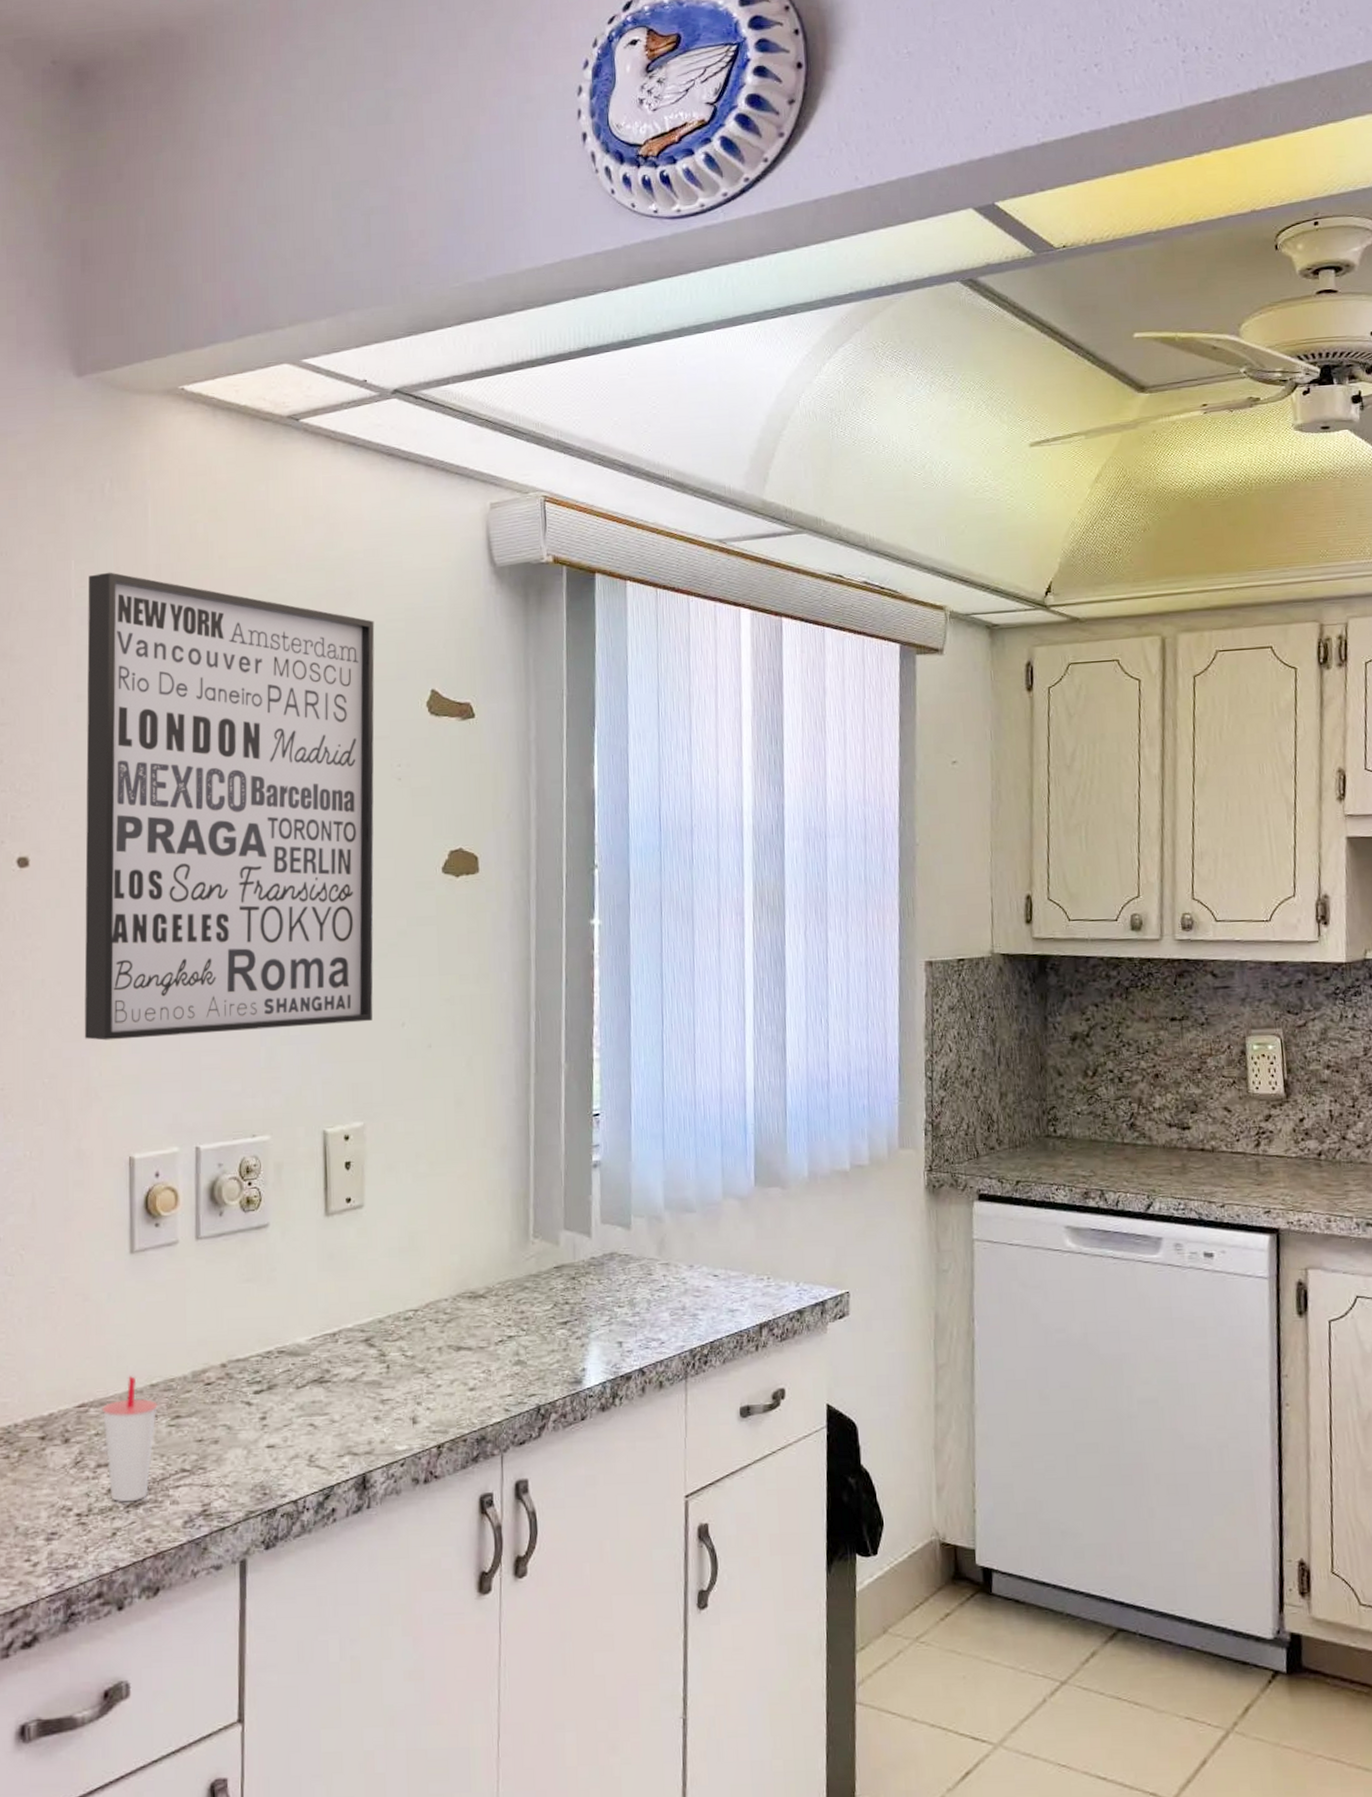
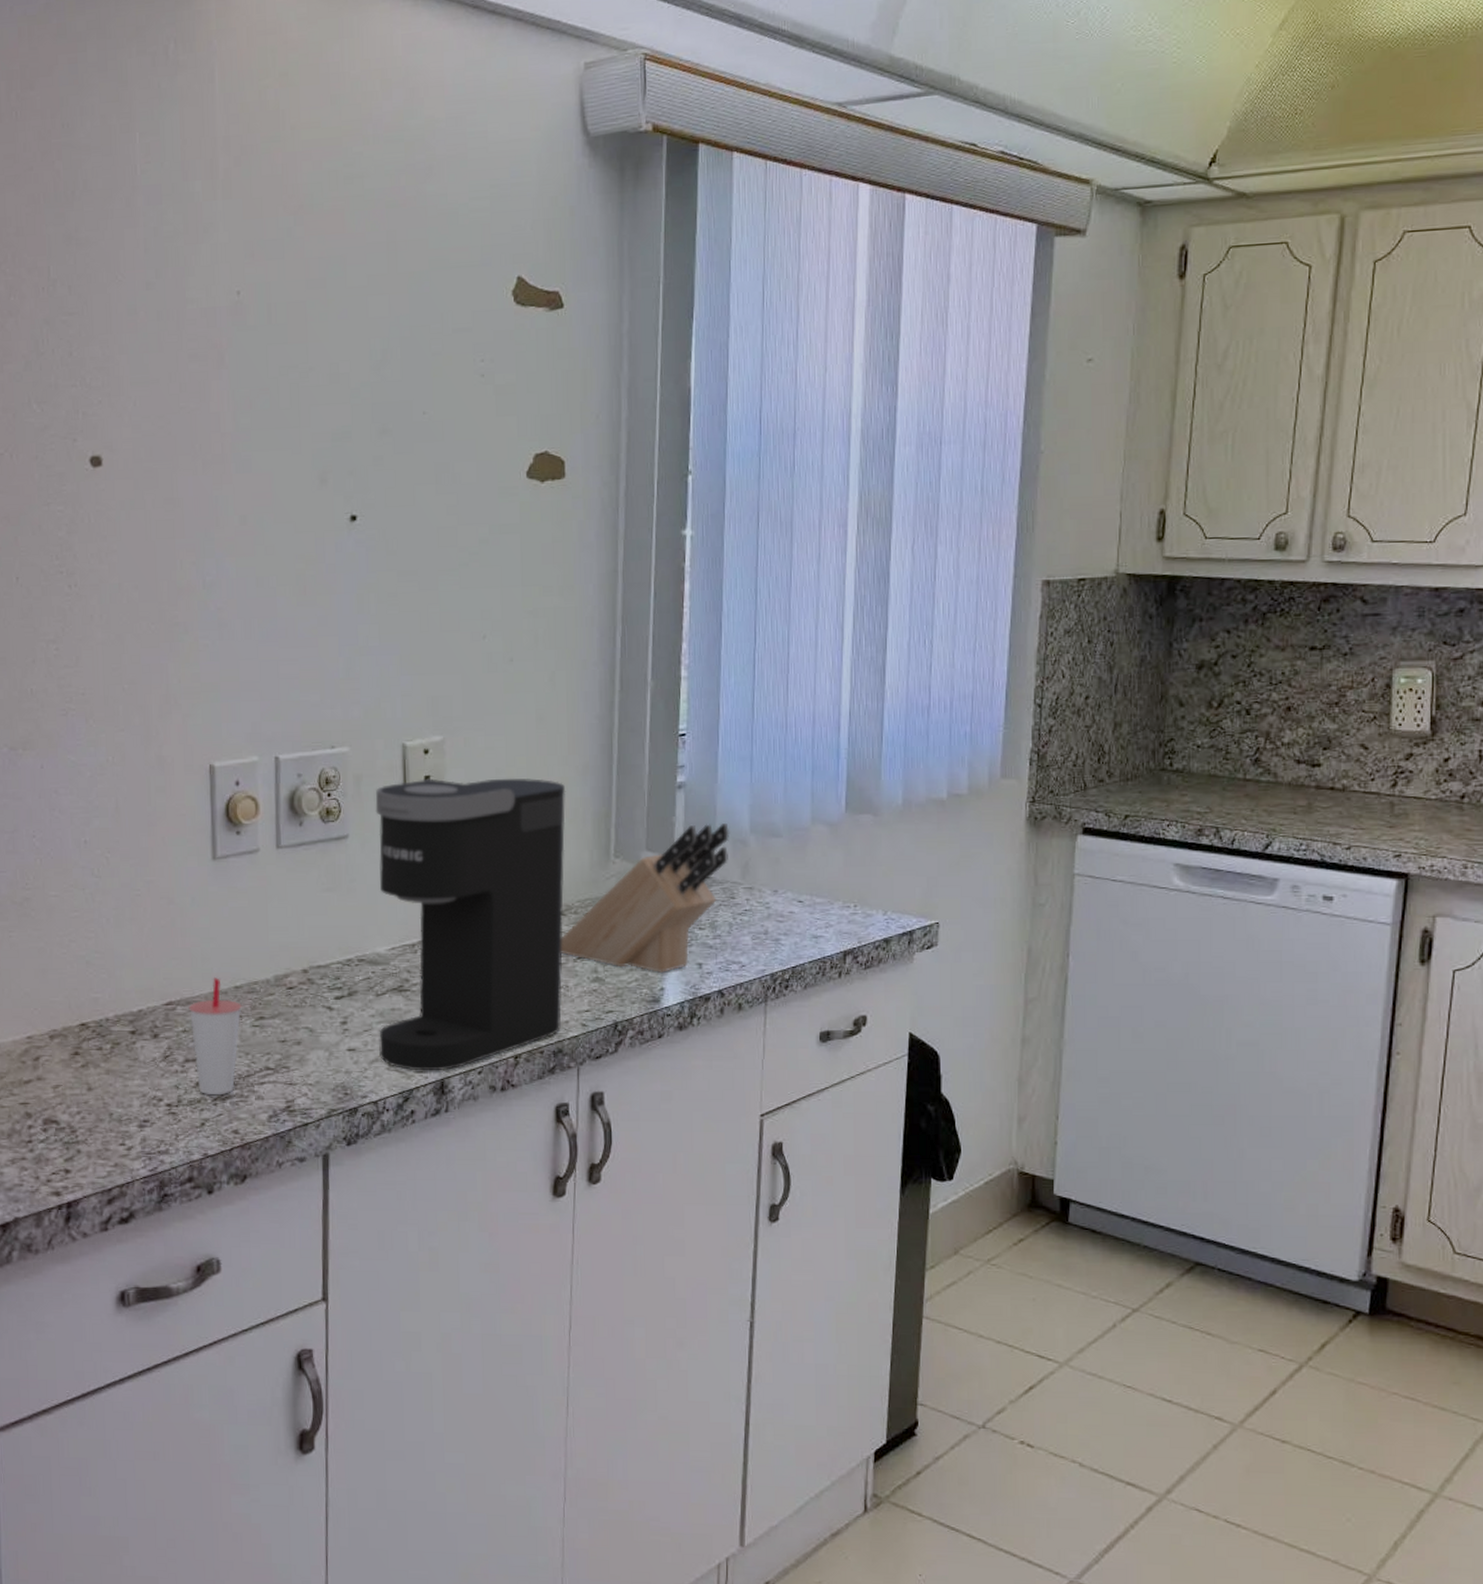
wall art: present [84,572,375,1041] -> none [154,145,457,647]
coffee maker: none [296,1161,485,1466] -> present [375,778,566,1071]
knife block: none [482,1199,646,1353] -> present [561,822,730,973]

